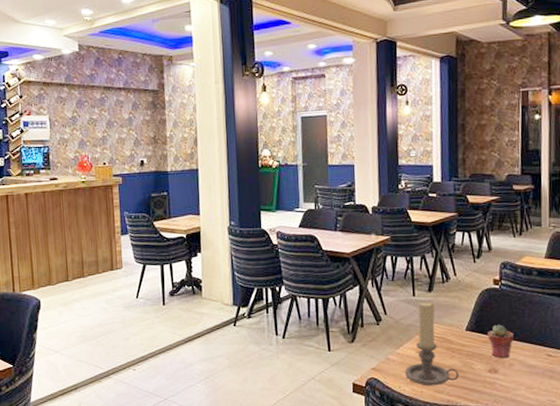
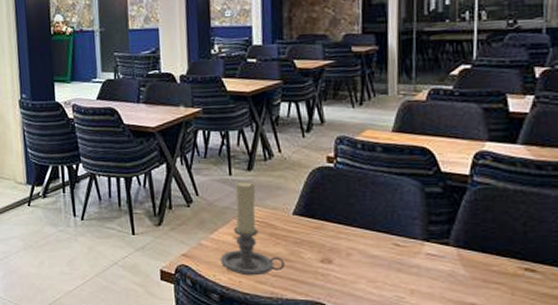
potted succulent: present [487,324,514,359] -> none [319,208,352,248]

